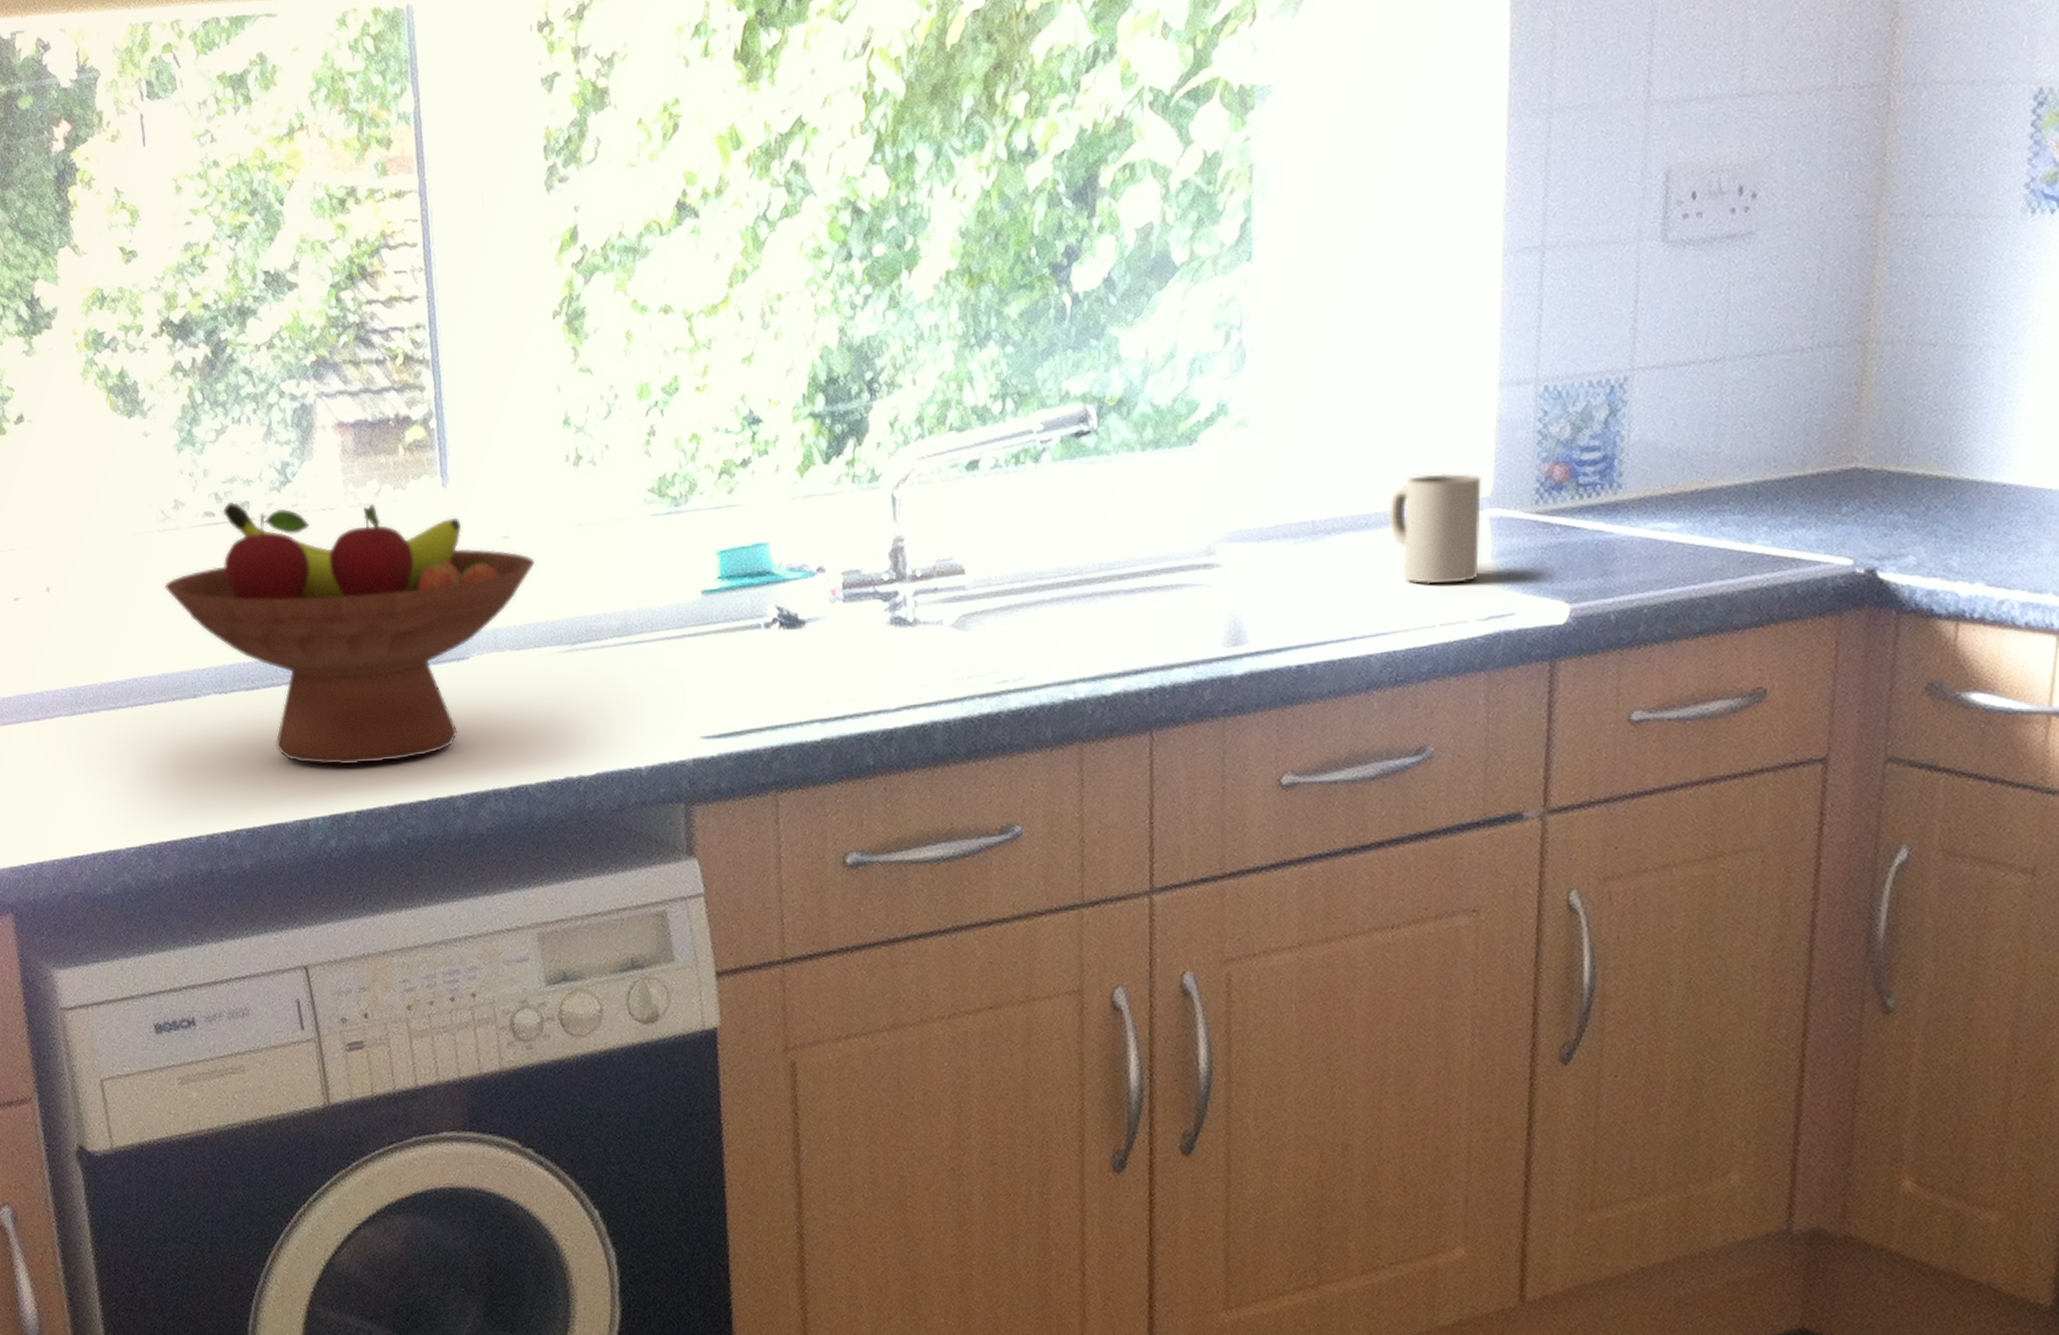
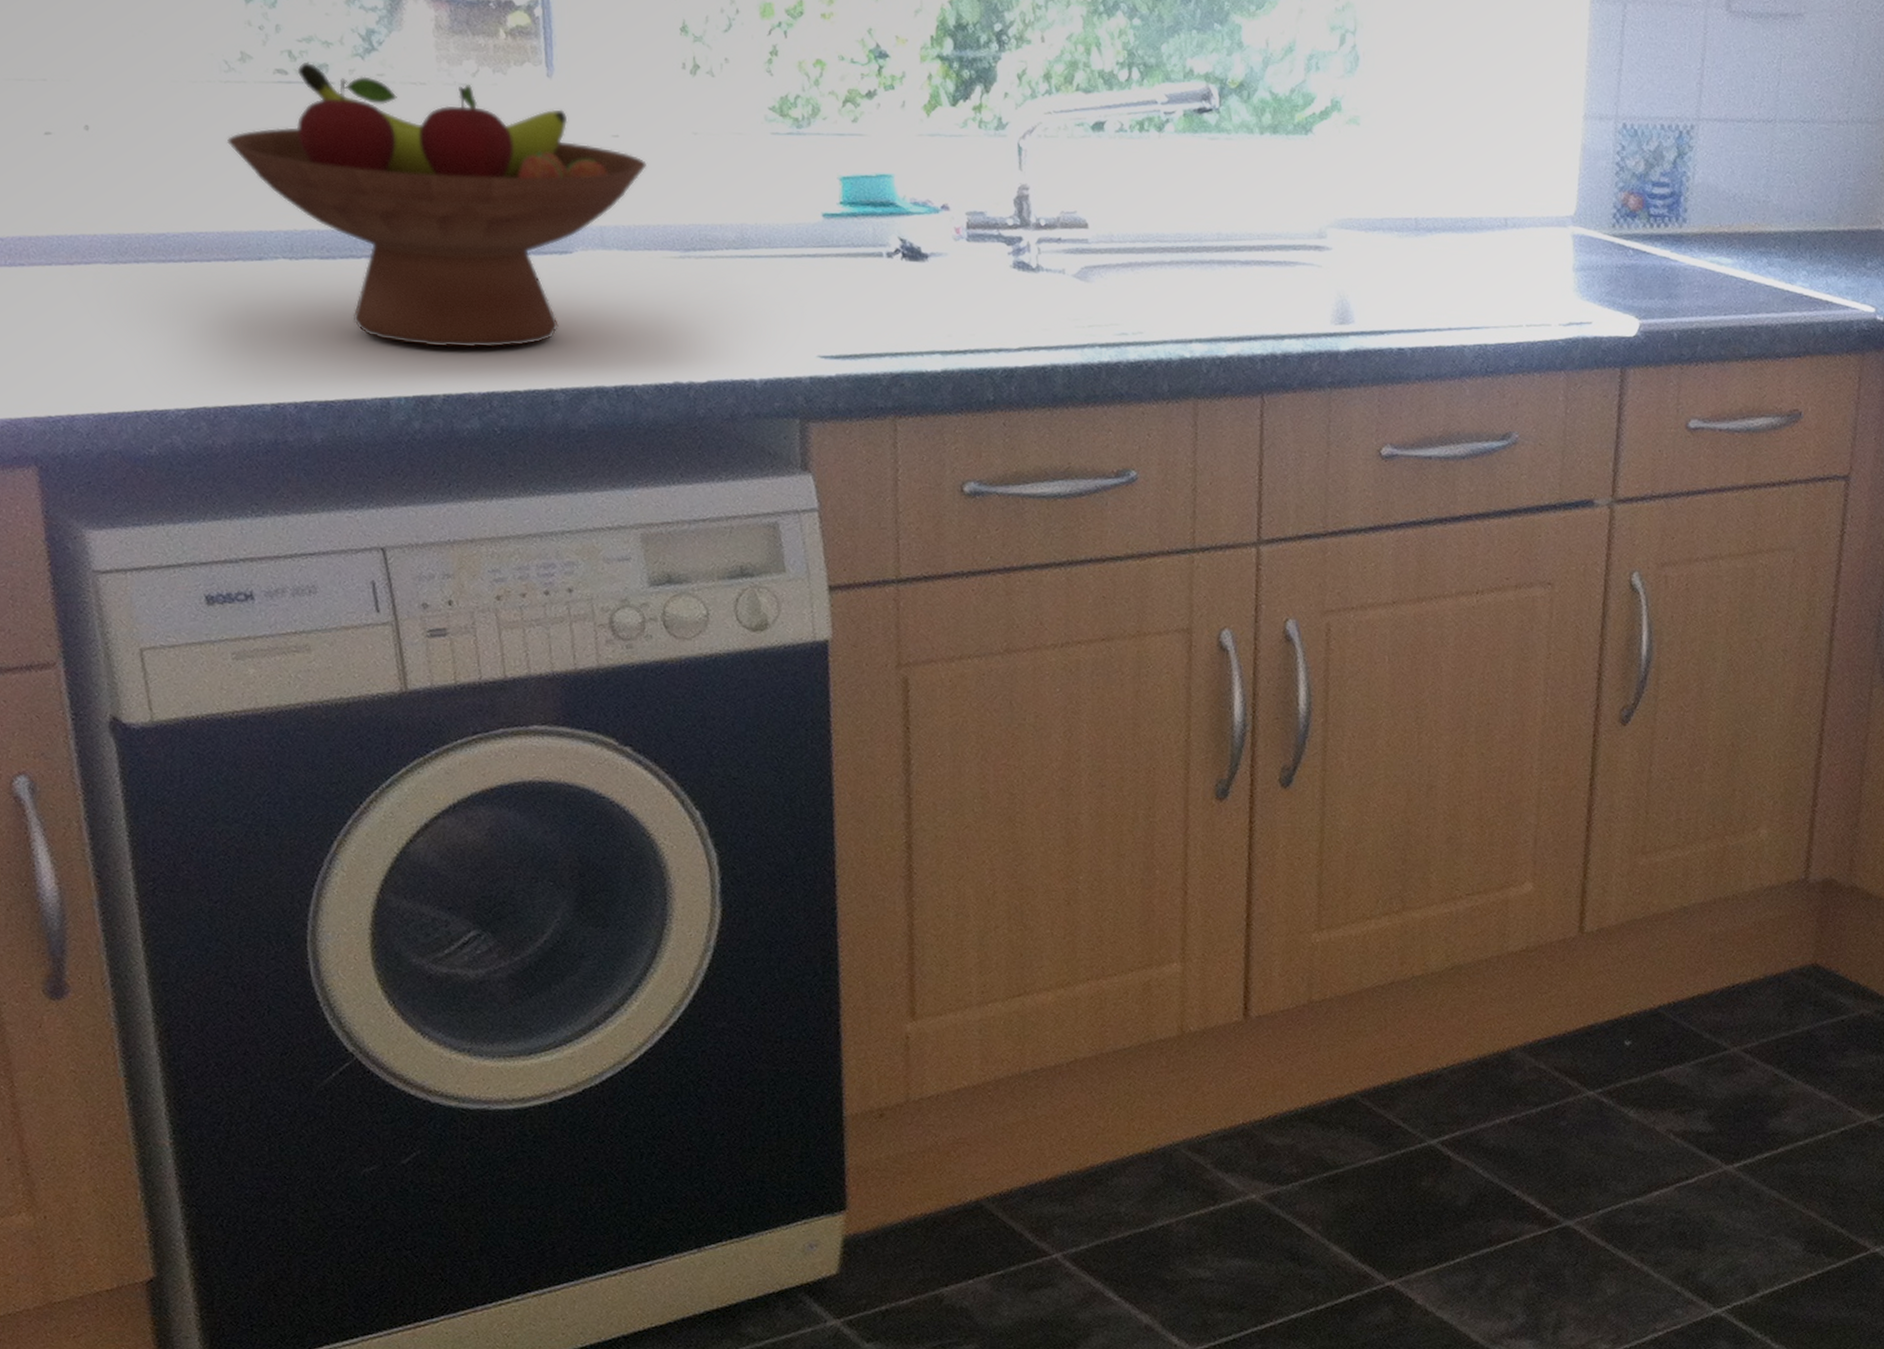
mug: present [1388,473,1481,584] -> none [1483,189,1566,290]

